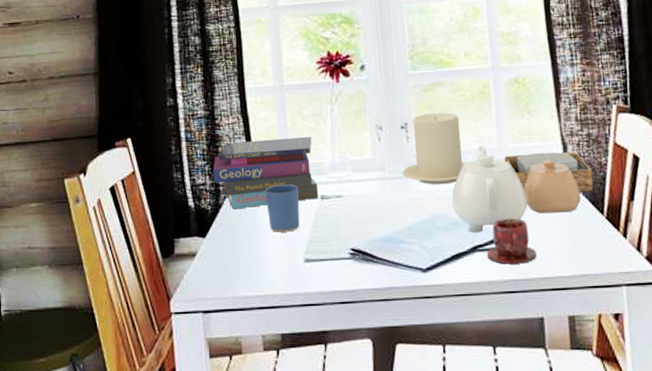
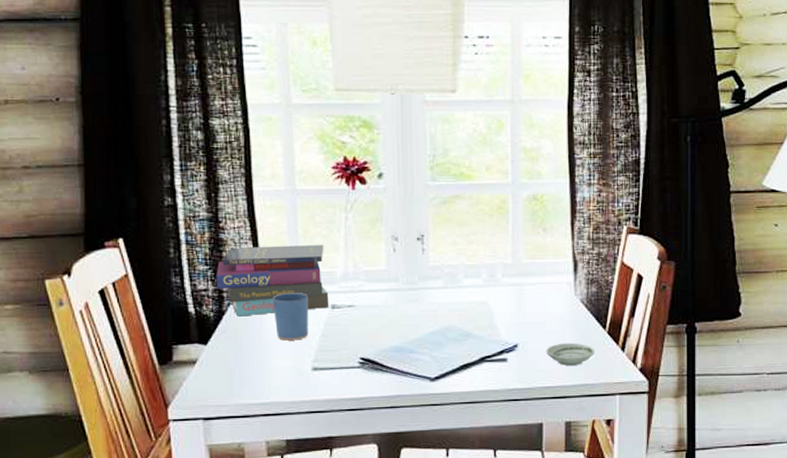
candle: present [402,112,466,185] -> none [415,226,480,297]
teapot: present [452,145,528,233] -> none [464,260,536,345]
teacup: present [487,218,536,264] -> none [494,331,540,374]
napkin holder: present [504,152,594,193] -> none [517,269,600,308]
sugar bowl: present [523,159,581,214] -> none [534,276,587,327]
saucer: none [541,229,594,254] -> present [546,342,594,366]

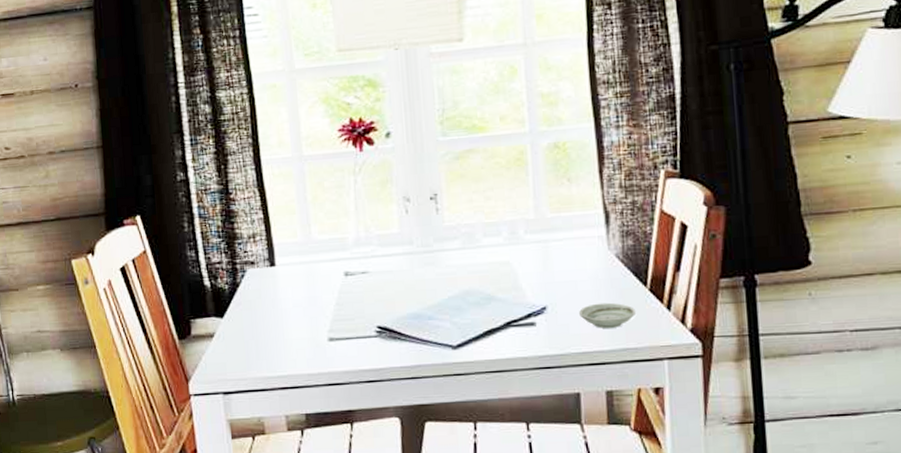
books: present [216,244,329,317] -> none [229,209,343,288]
mug: present [272,292,309,341] -> none [284,260,323,311]

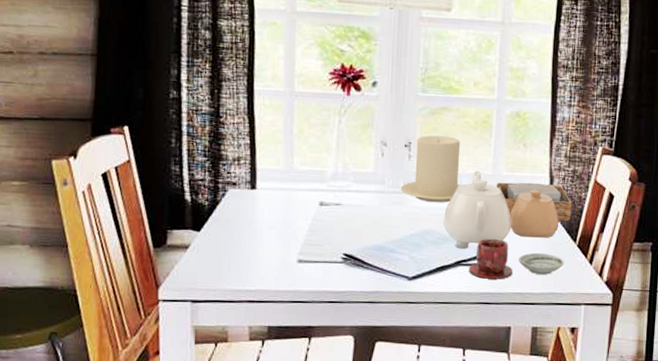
candle: none [431,181,500,259] -> present [400,135,461,203]
teapot: none [484,216,566,308] -> present [444,170,512,249]
teacup: none [521,292,574,340] -> present [469,239,513,279]
napkin holder: none [541,221,637,264] -> present [496,182,573,222]
sugar bowl: none [561,229,623,287] -> present [510,189,559,238]

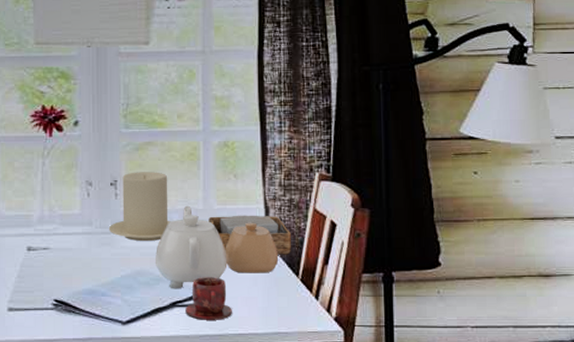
saucer: present [519,252,564,275] -> none [238,289,287,313]

